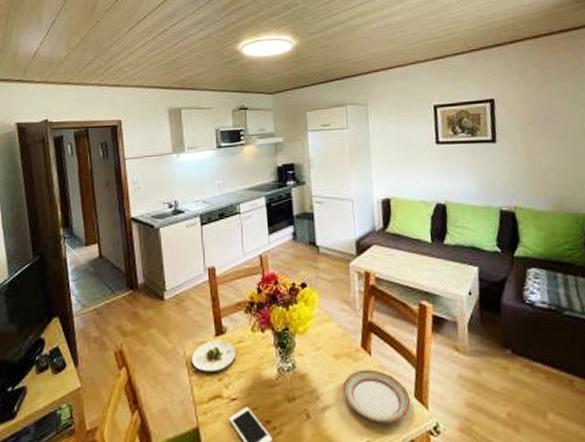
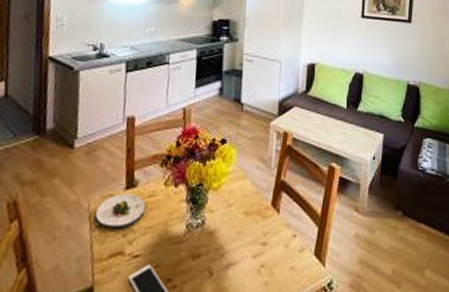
plate: present [343,369,411,423] -> none [249,227,311,280]

